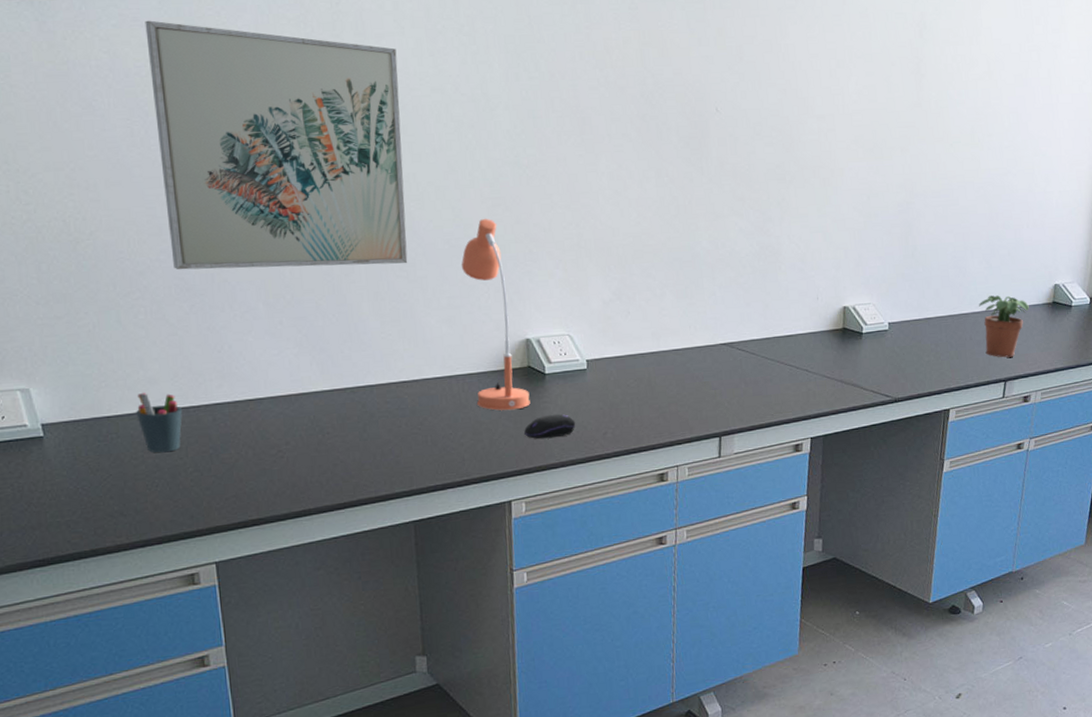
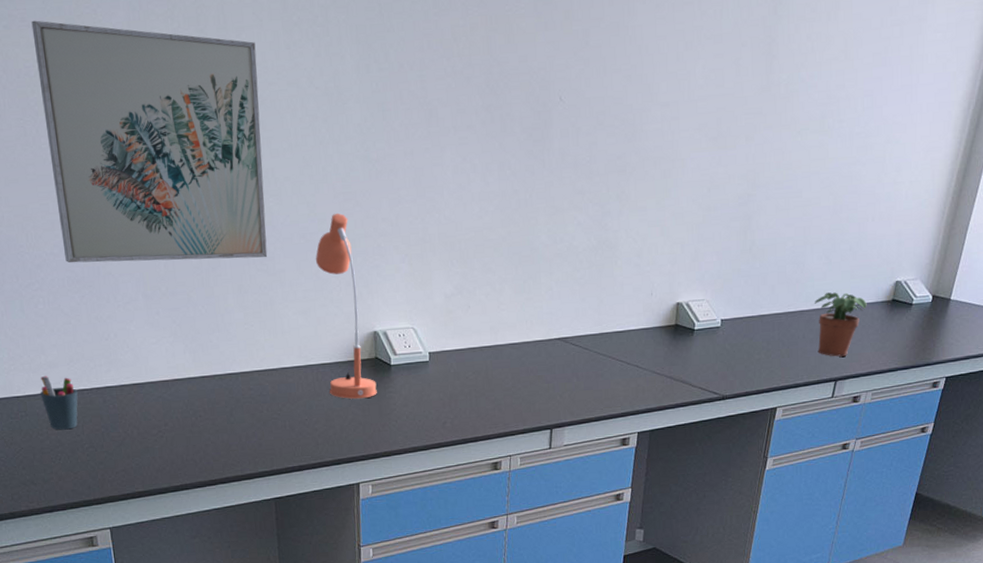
computer mouse: present [524,413,576,439] -> none [371,403,418,427]

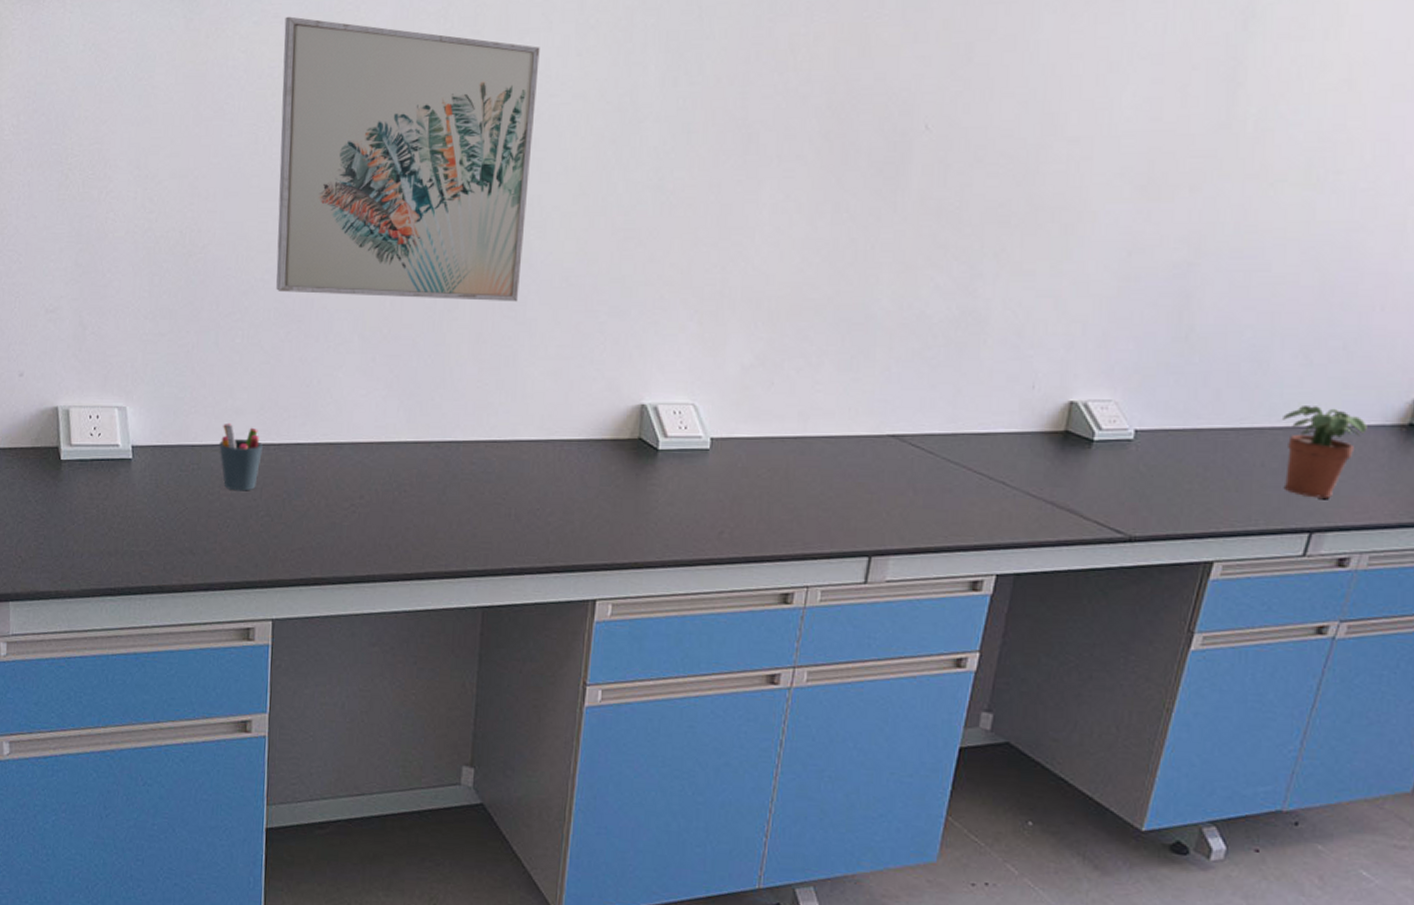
desk lamp: present [315,213,377,399] -> none [573,253,636,490]

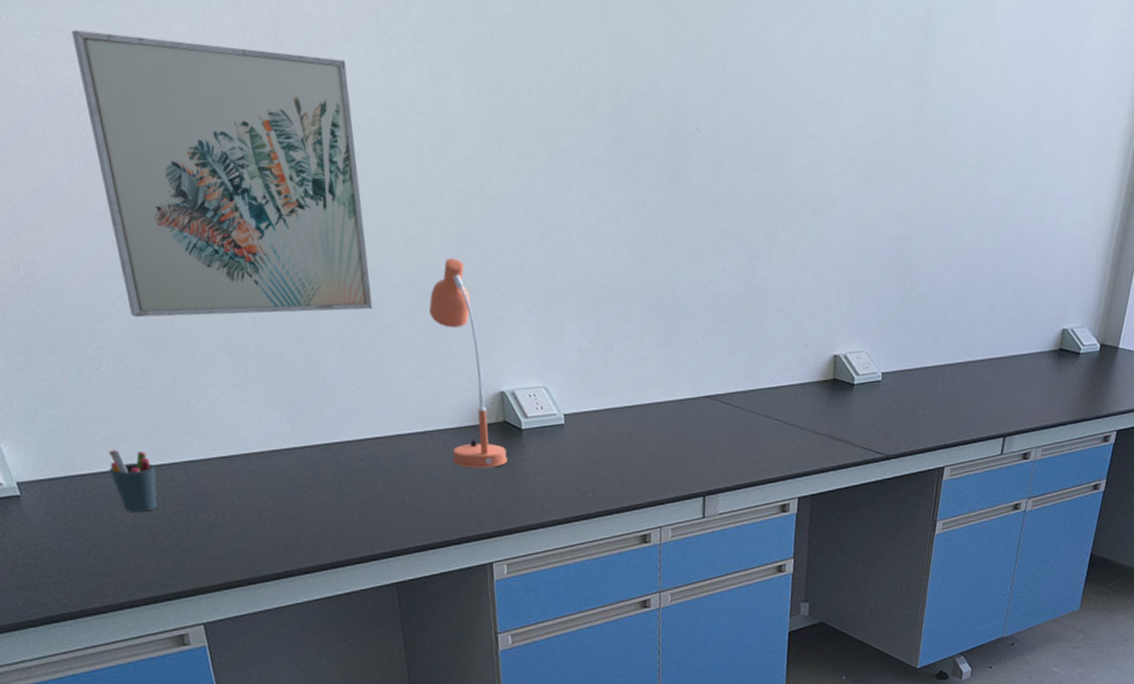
desk lamp: none [573,253,636,490] -> present [428,257,508,469]
potted plant: present [1281,406,1367,499] -> none [978,341,1034,411]

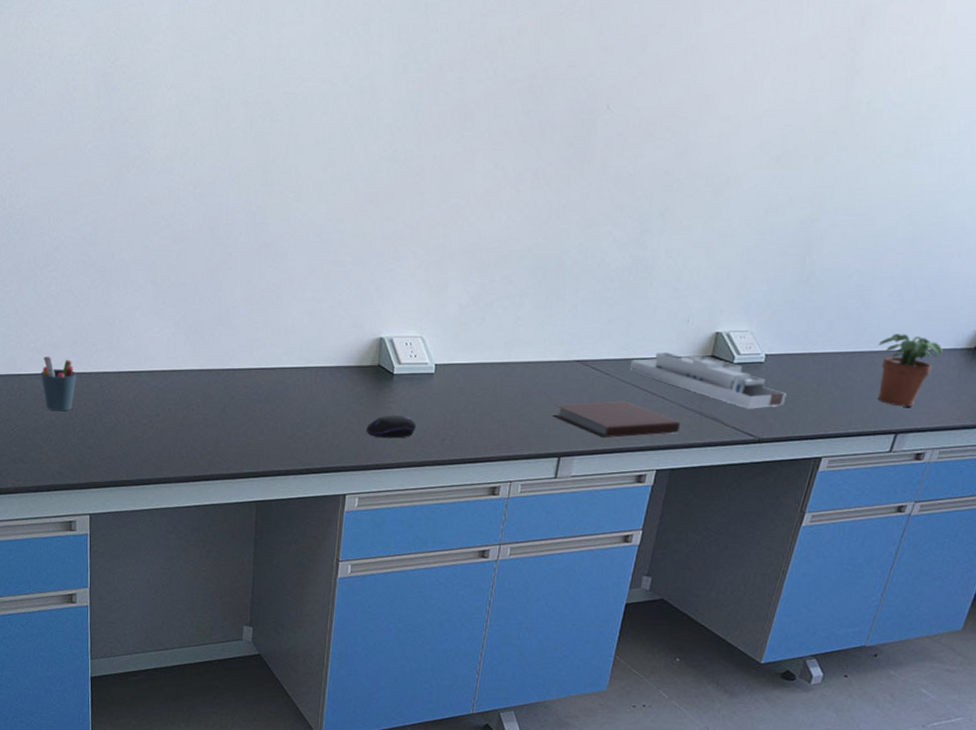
wall art: present [71,30,373,318] -> none [80,10,294,255]
desk lamp: present [428,257,508,469] -> none [327,213,376,407]
computer mouse: none [502,471,555,499] -> present [366,415,417,439]
notebook: none [691,432,814,472] -> present [553,400,681,438]
desk organizer: none [758,379,906,428] -> present [629,352,787,409]
potted plant: none [978,341,1034,411] -> present [877,334,943,407]

